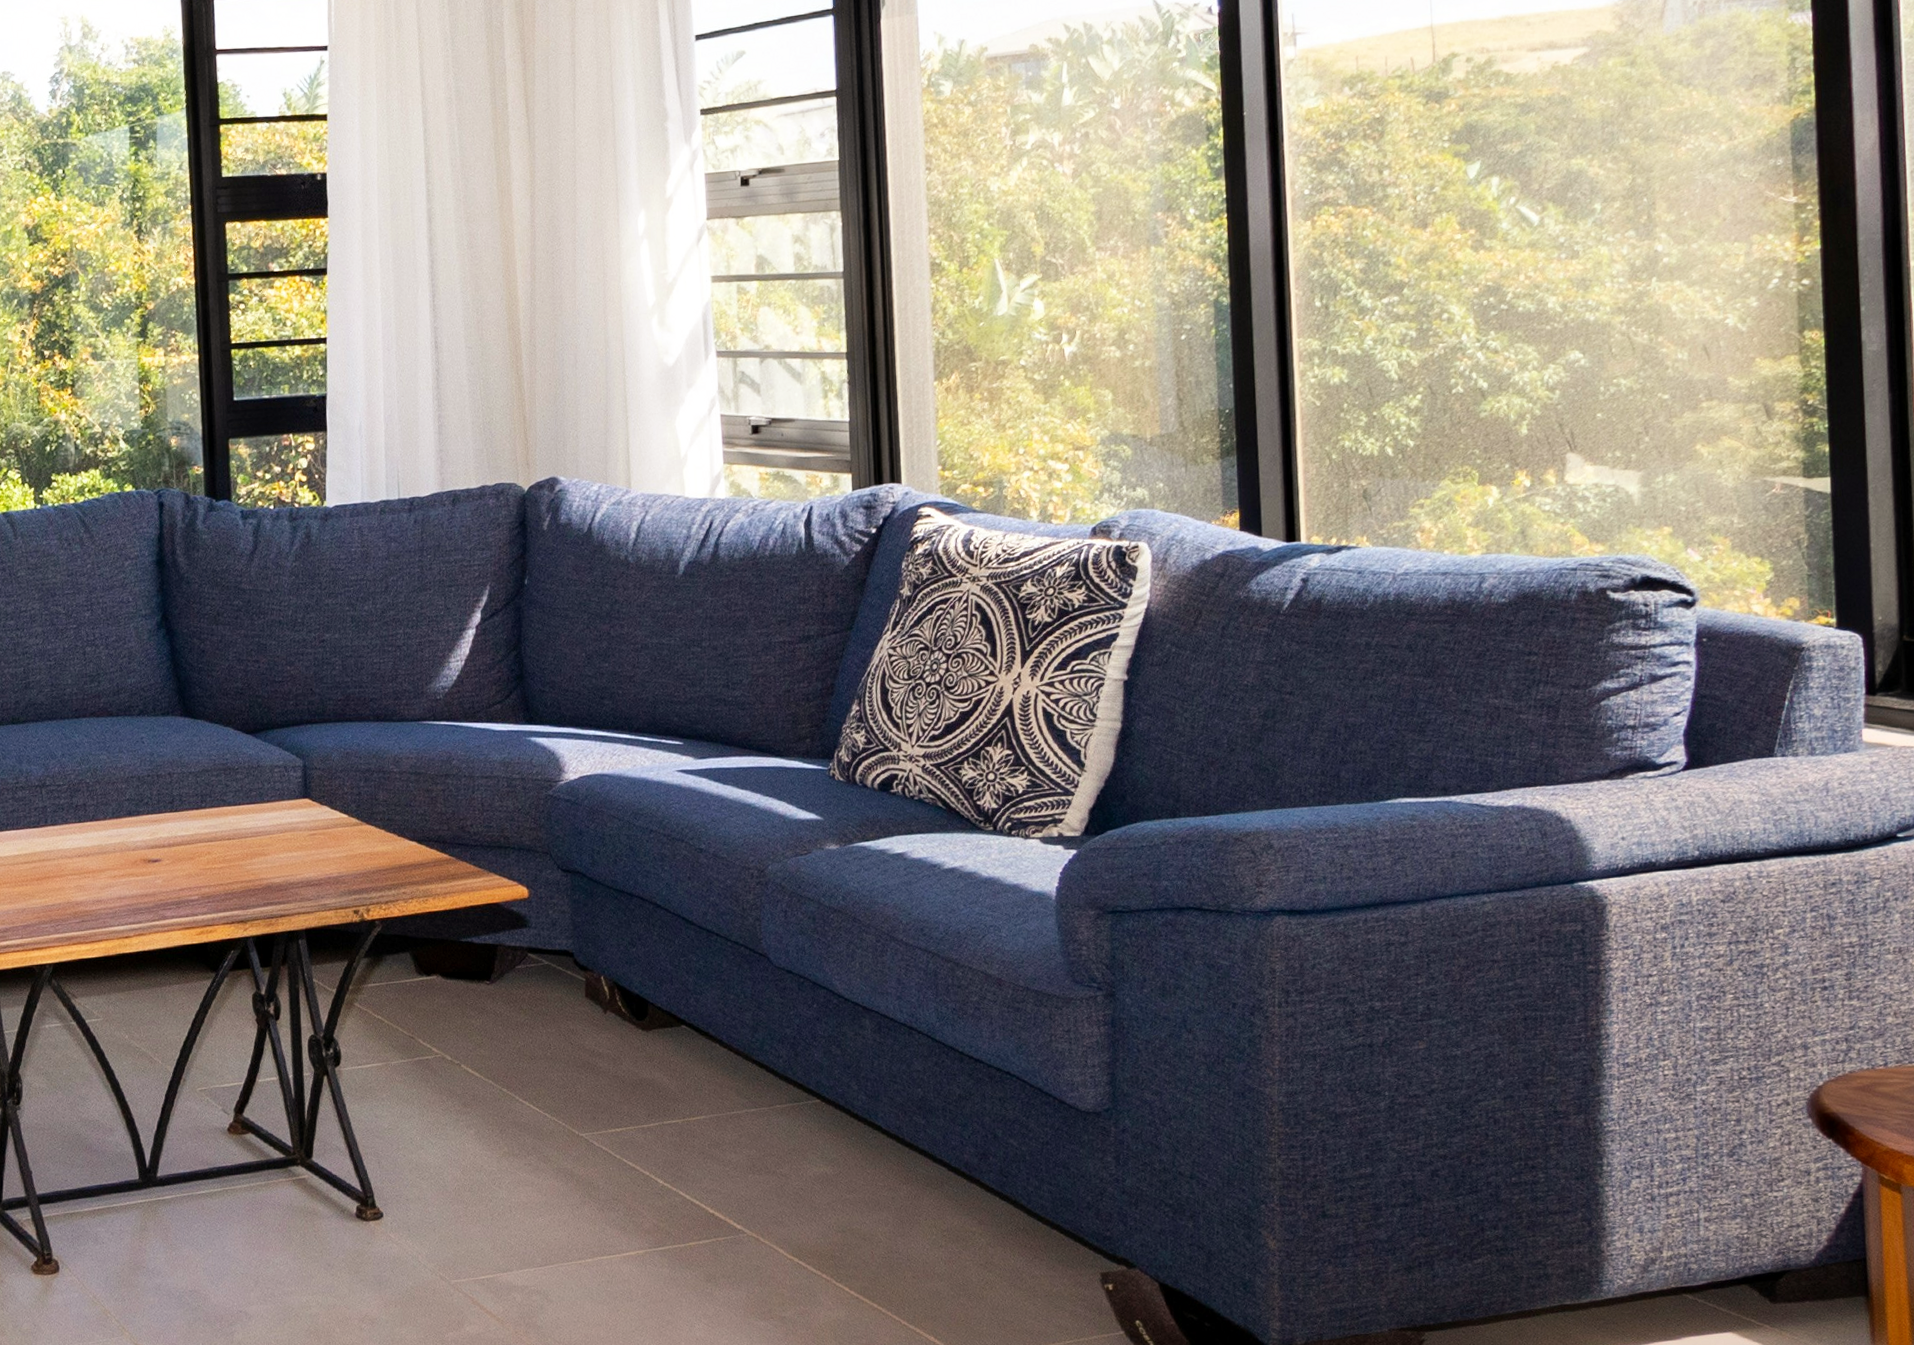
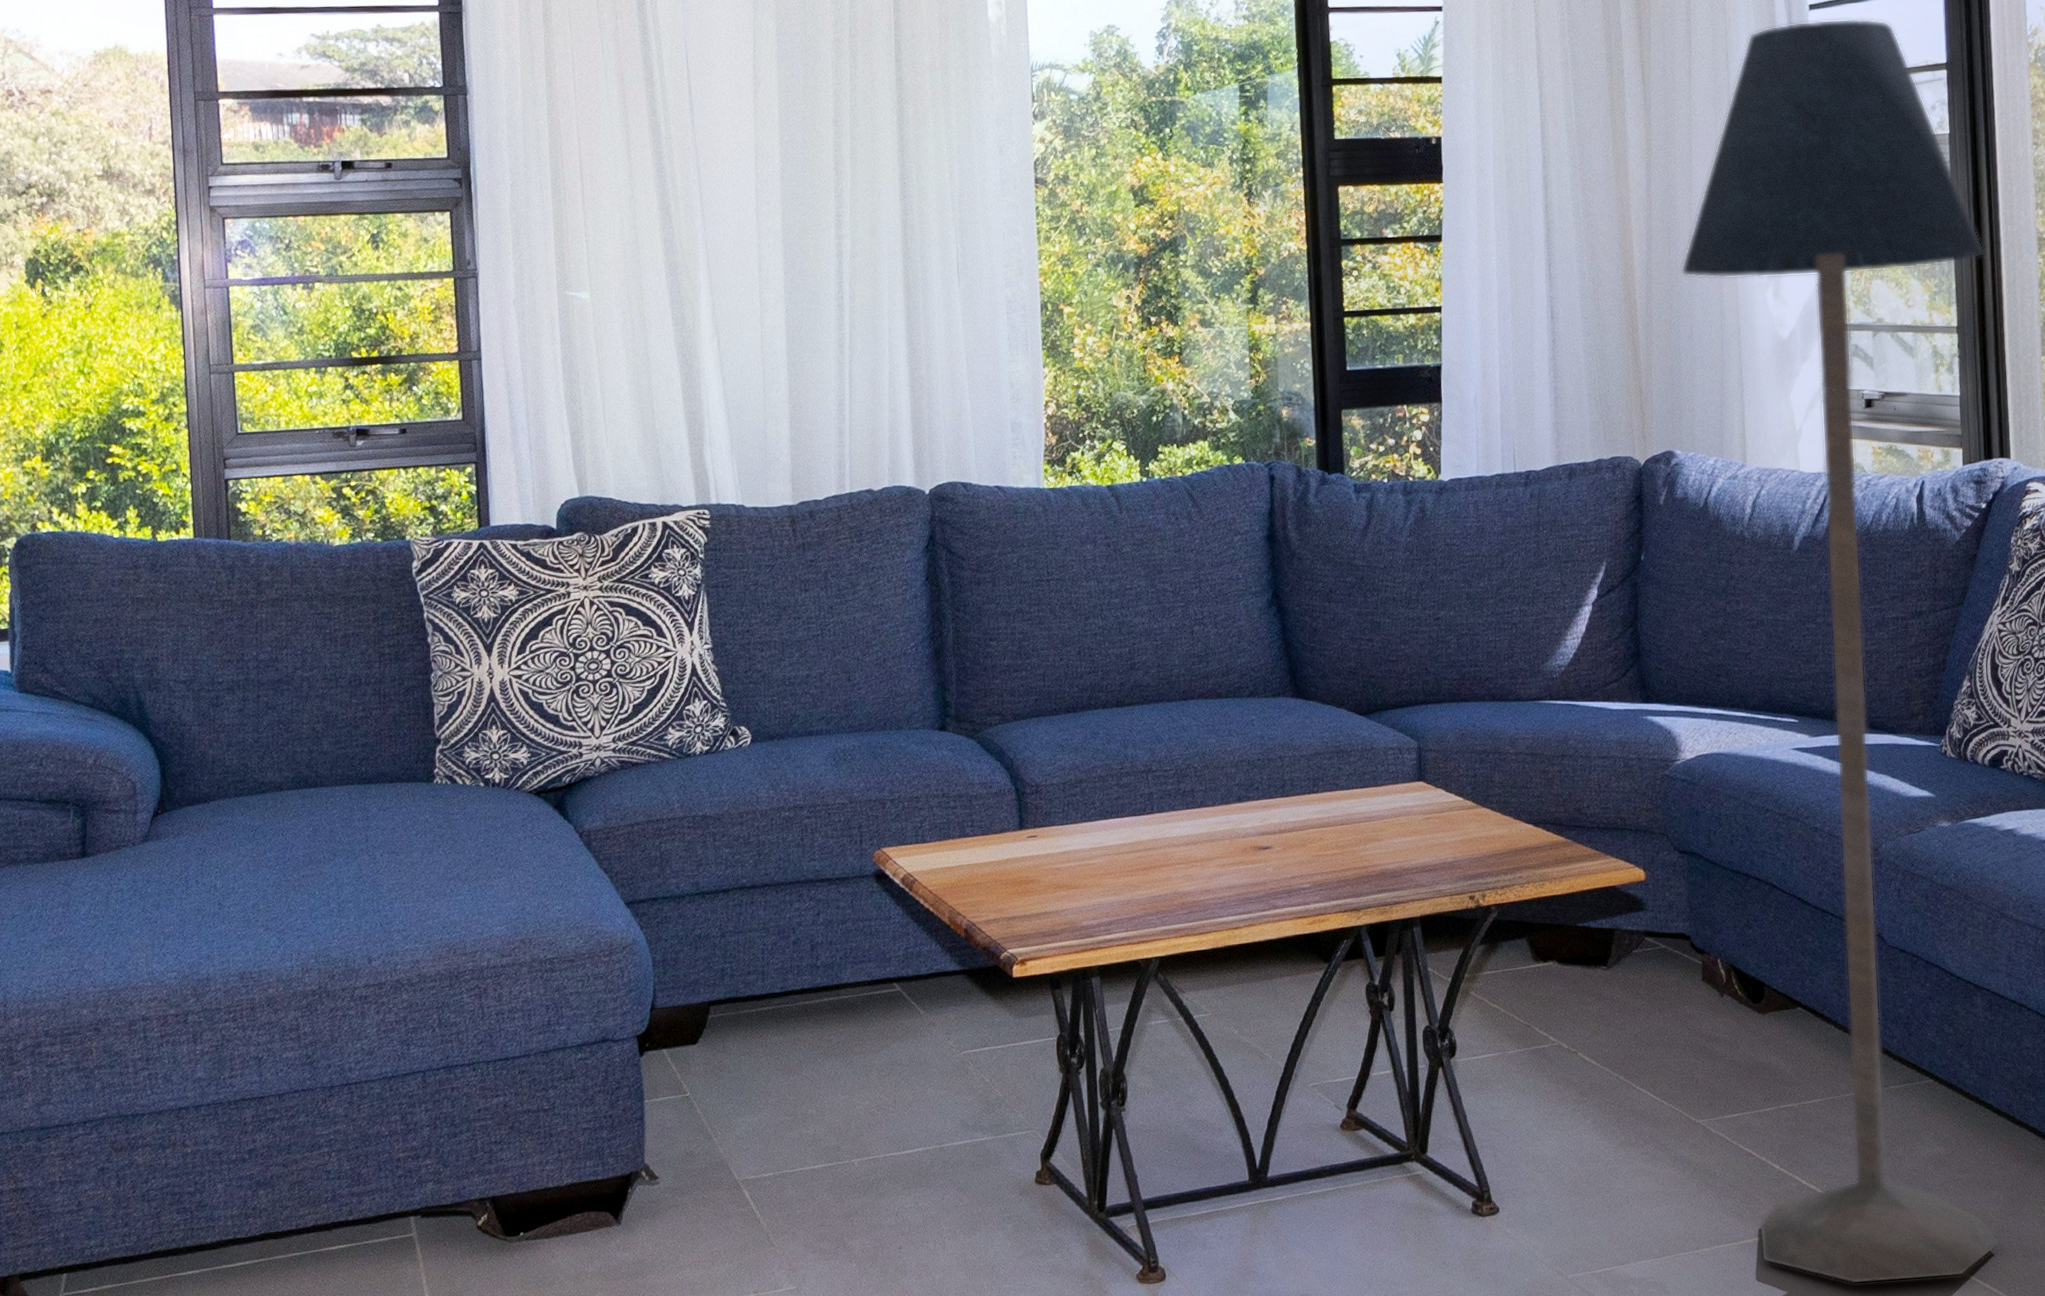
floor lamp: none [565,48,890,1300] -> present [1681,18,2002,1285]

